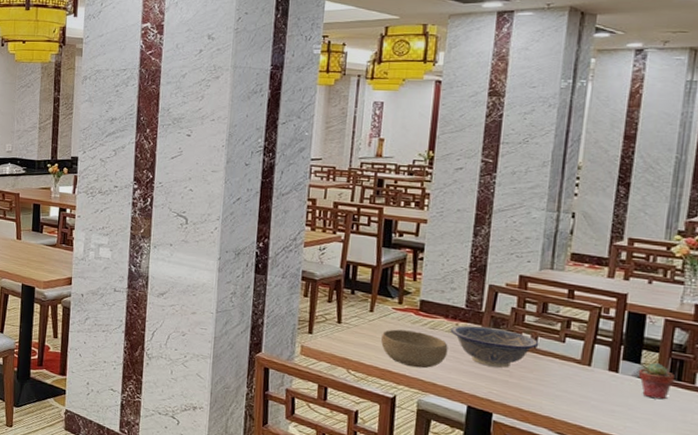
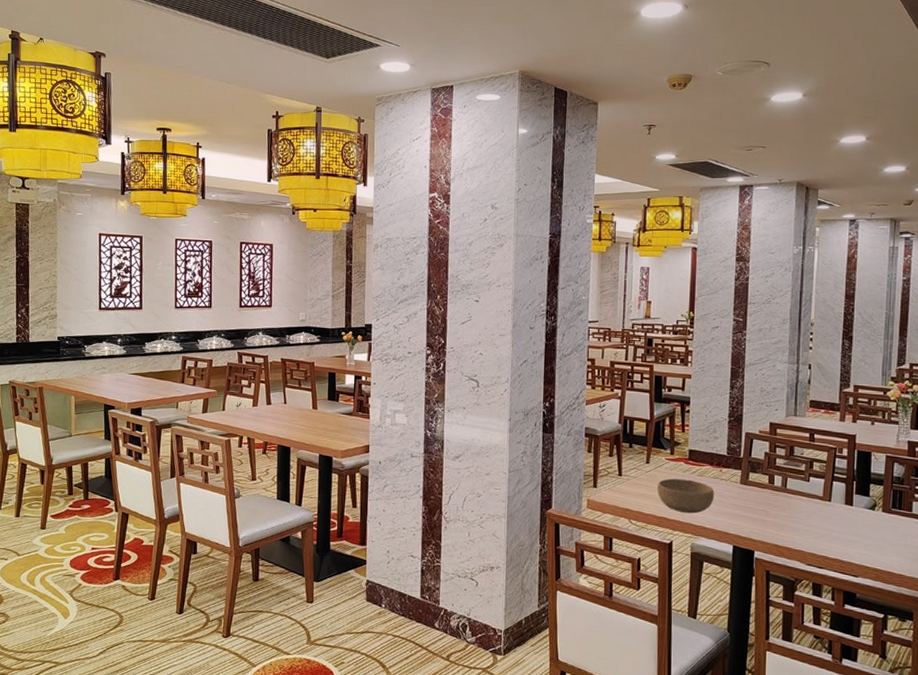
decorative bowl: present [450,325,539,368] -> none [715,470,789,508]
potted succulent: present [638,363,675,400] -> none [868,495,896,527]

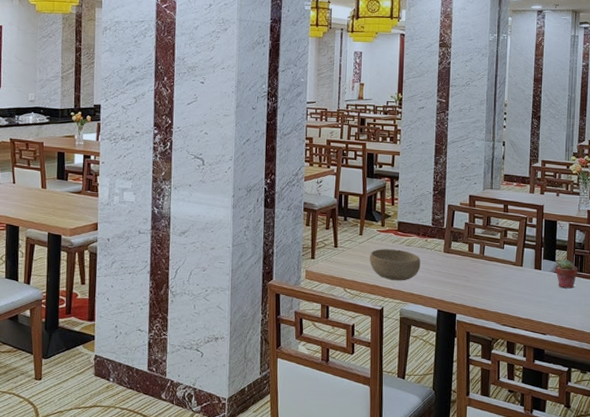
potted succulent: none [868,495,896,527] -> present [554,259,578,289]

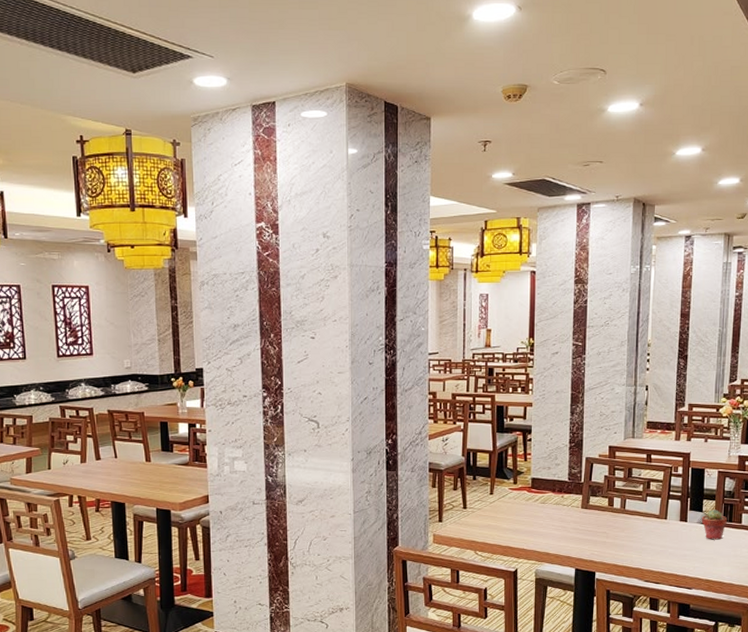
bowl: present [370,249,421,281] -> none [502,507,557,541]

